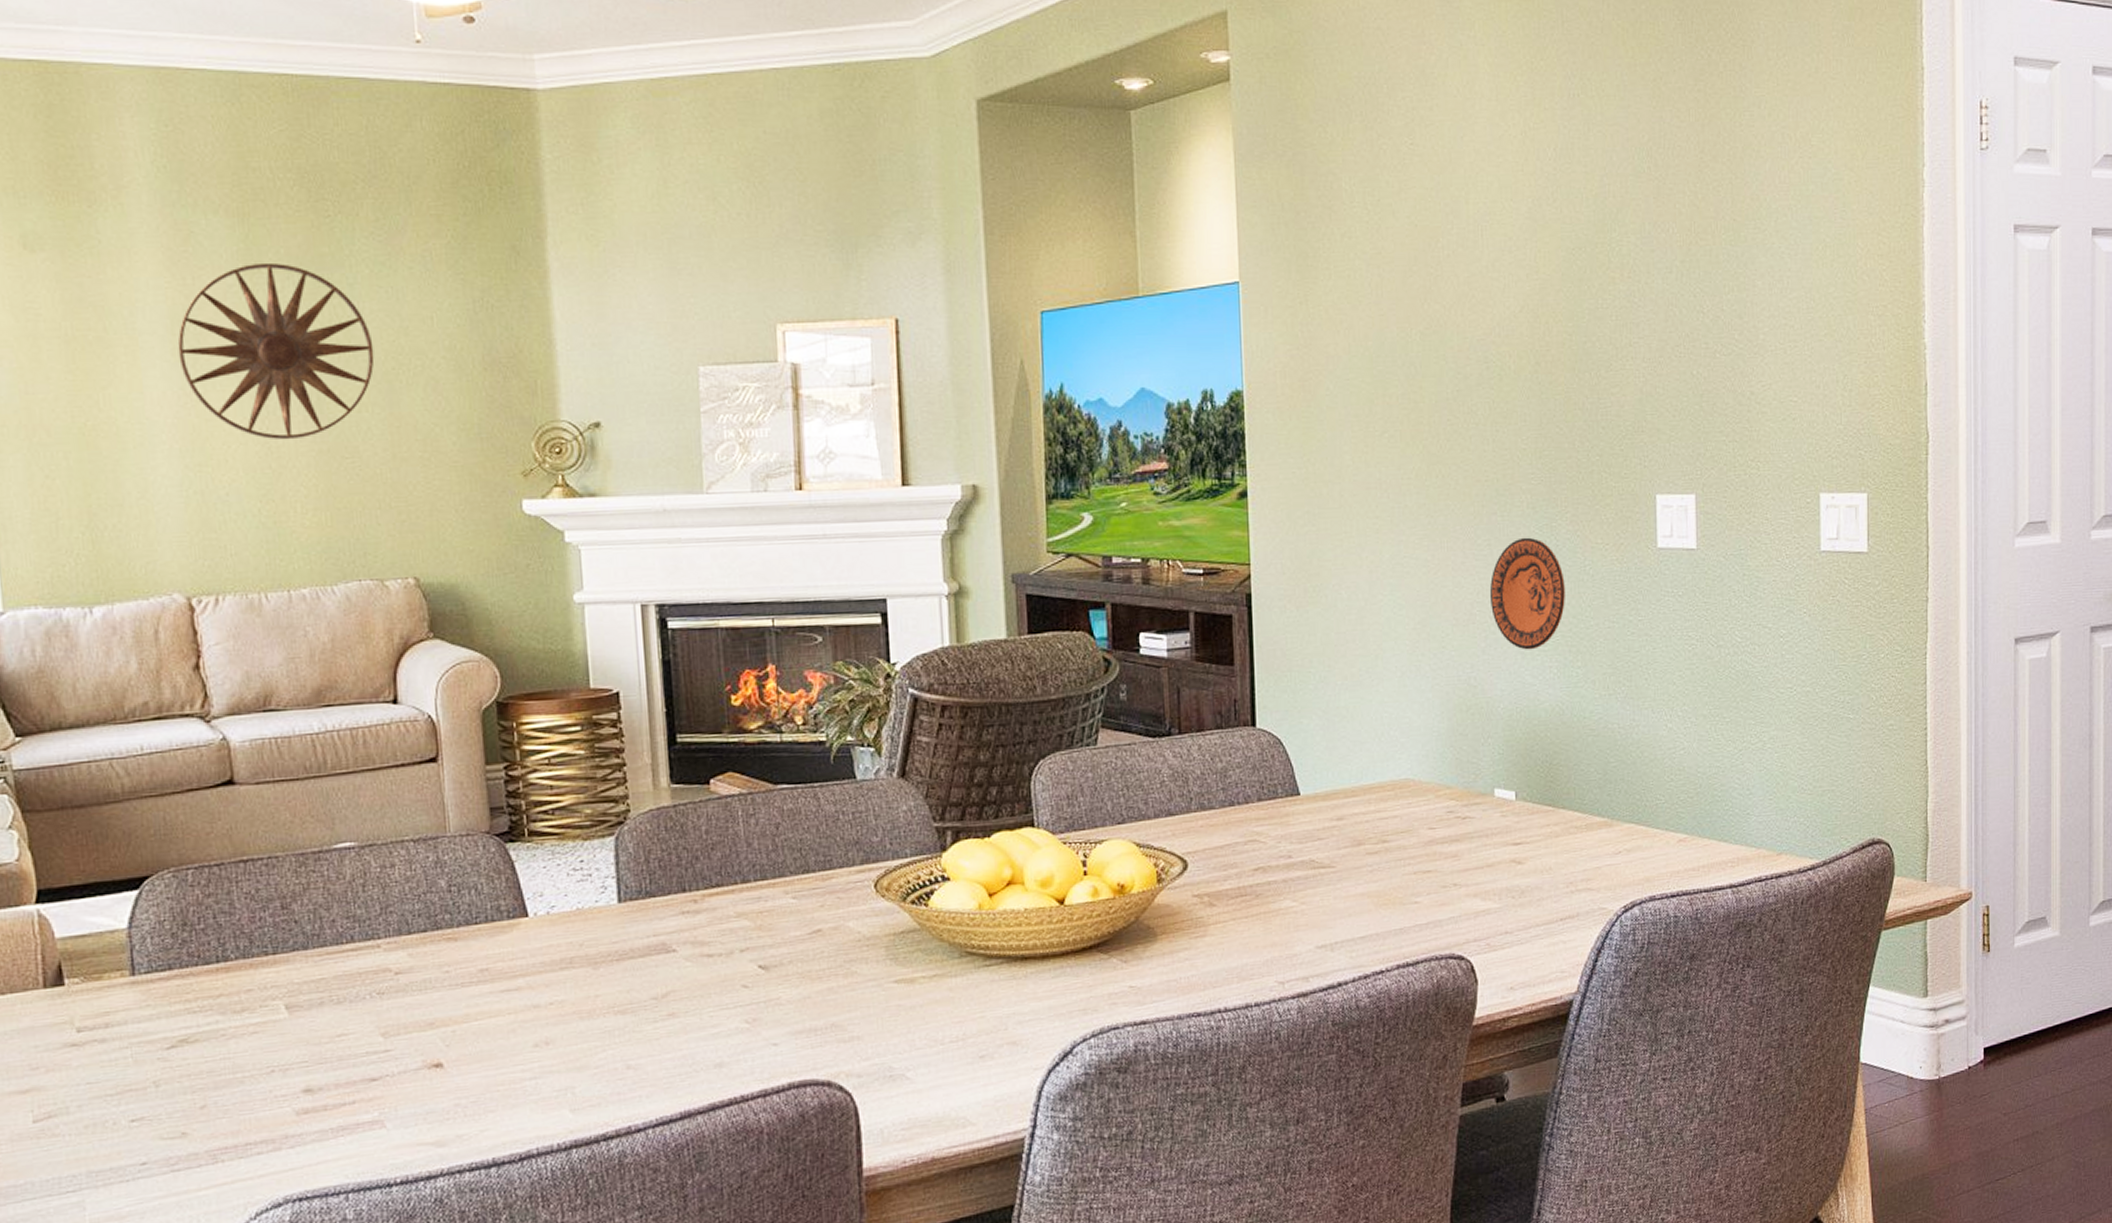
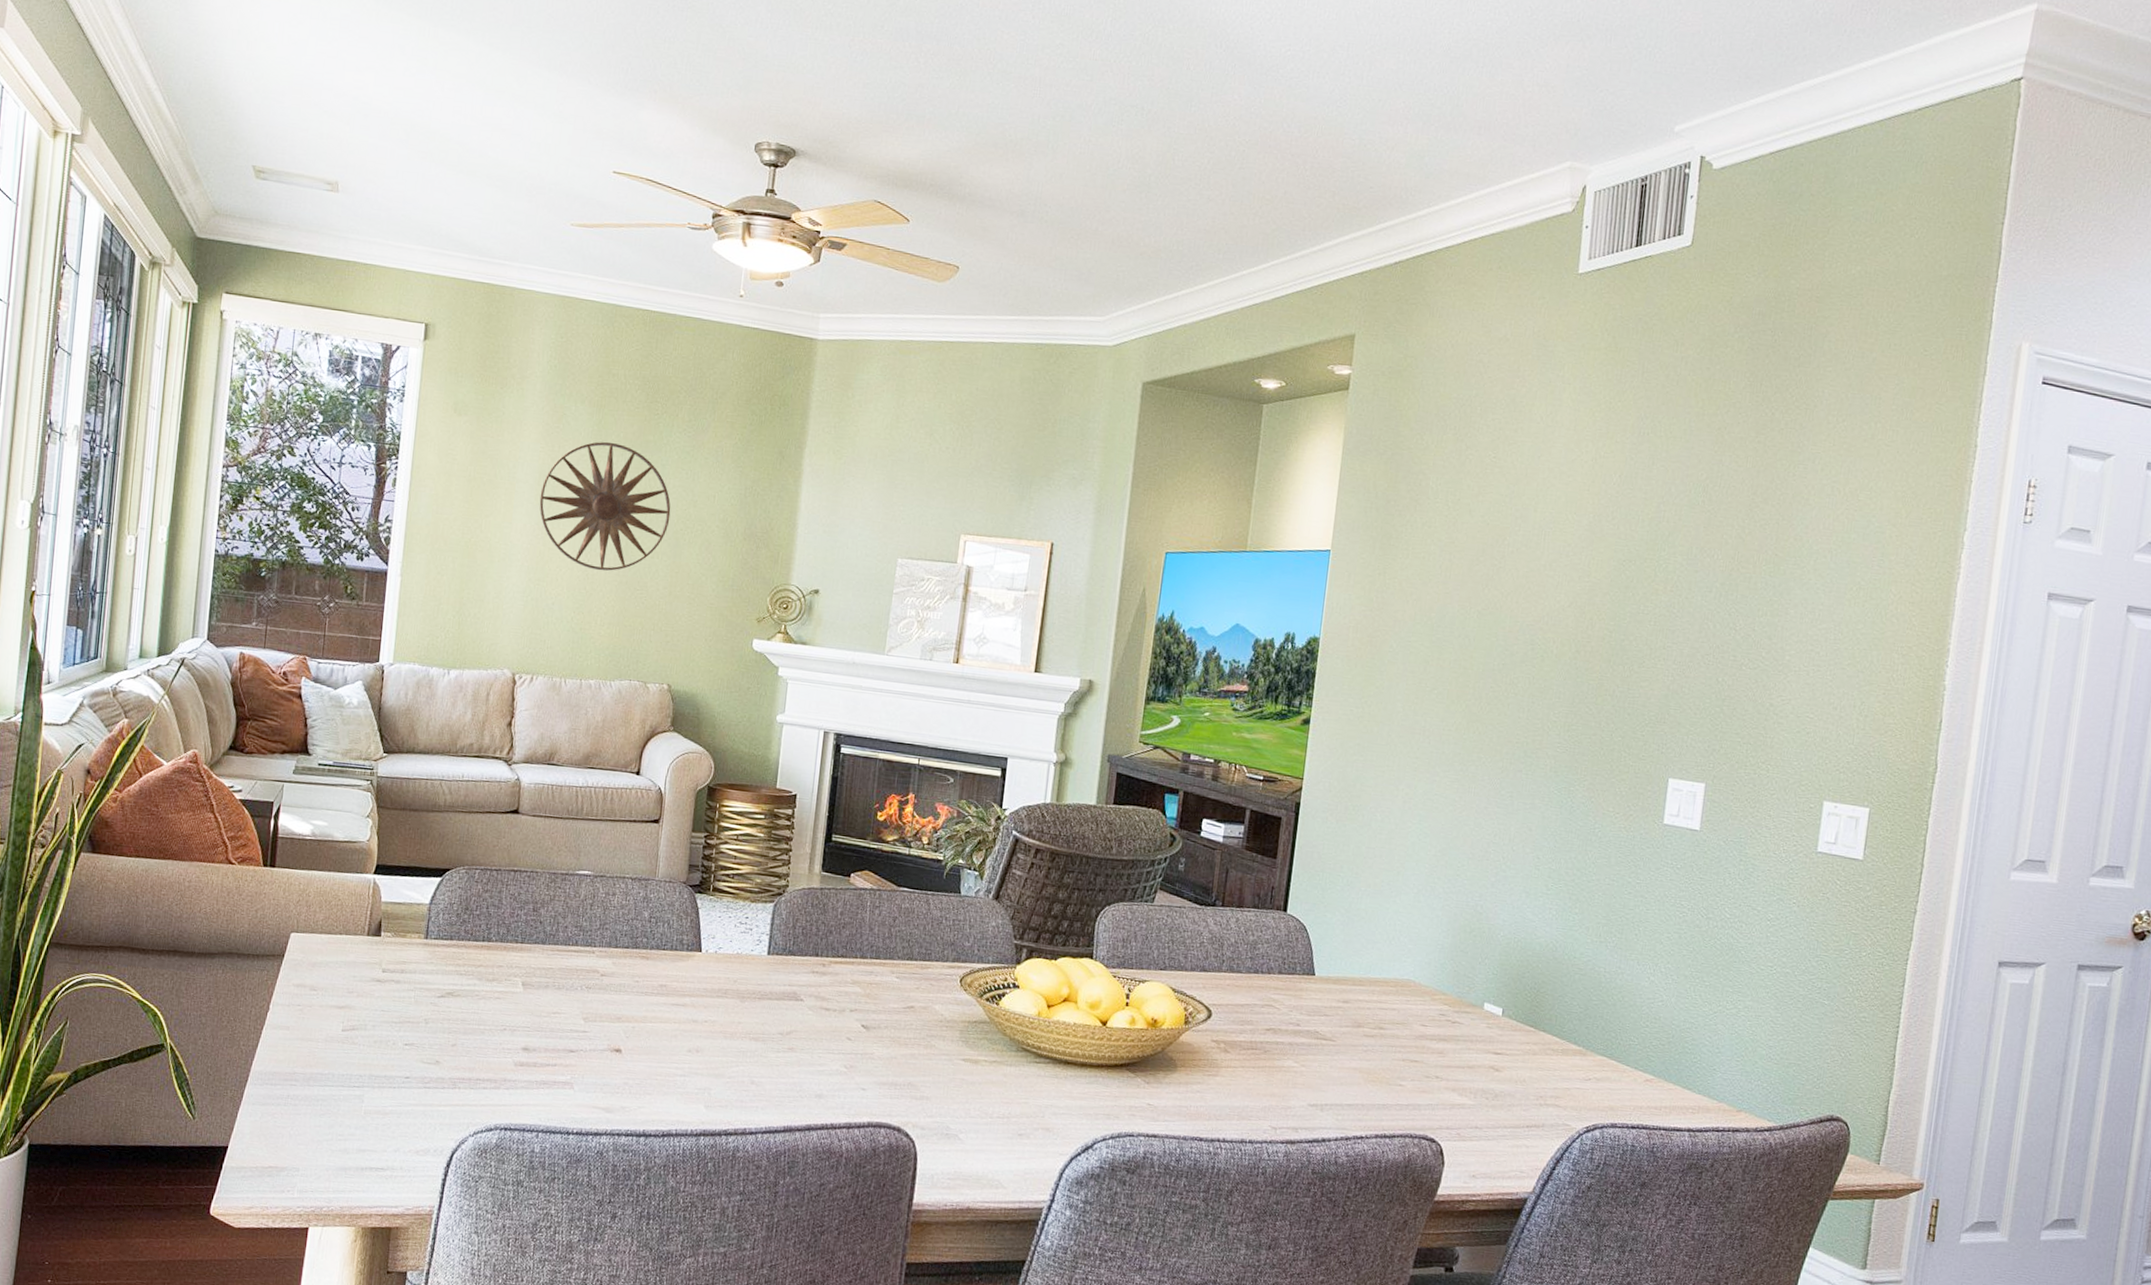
decorative plate: present [1489,537,1565,650] -> none [1505,795,1575,892]

